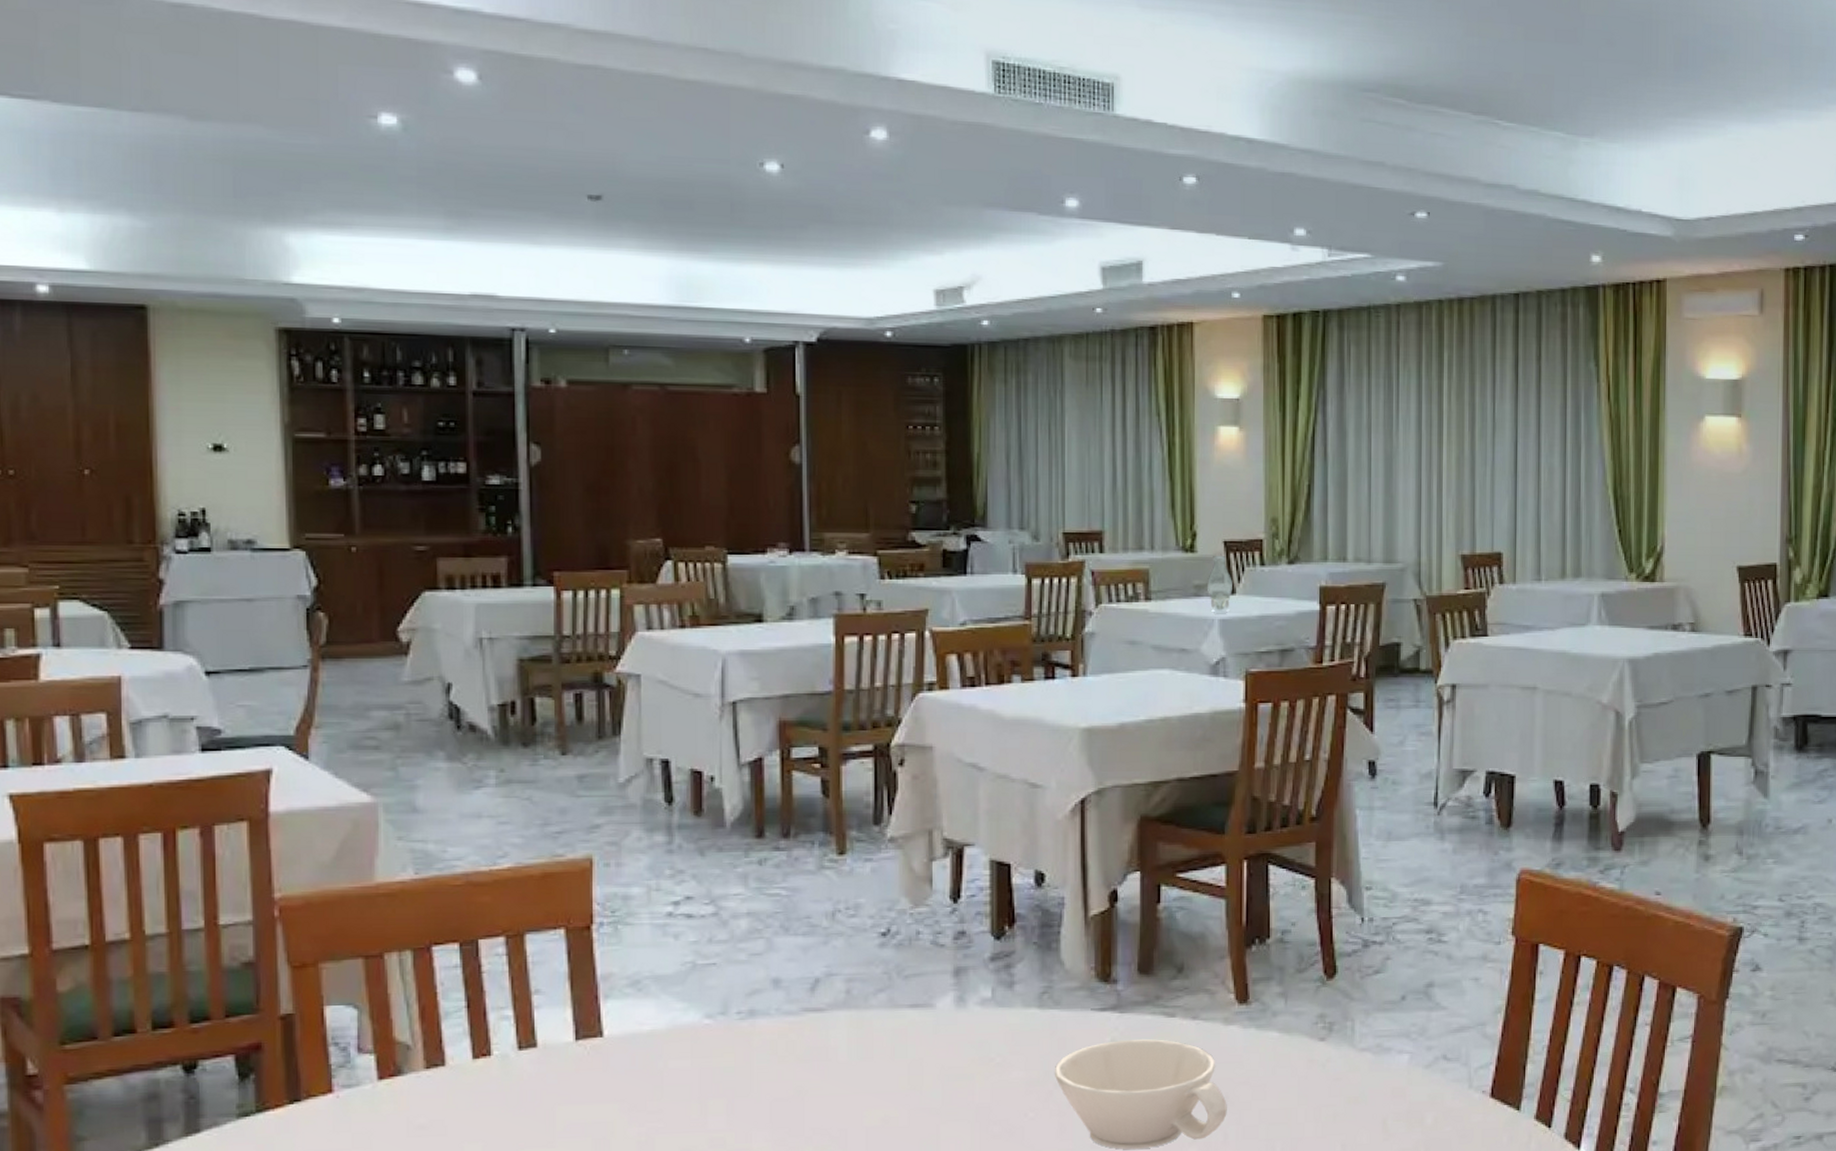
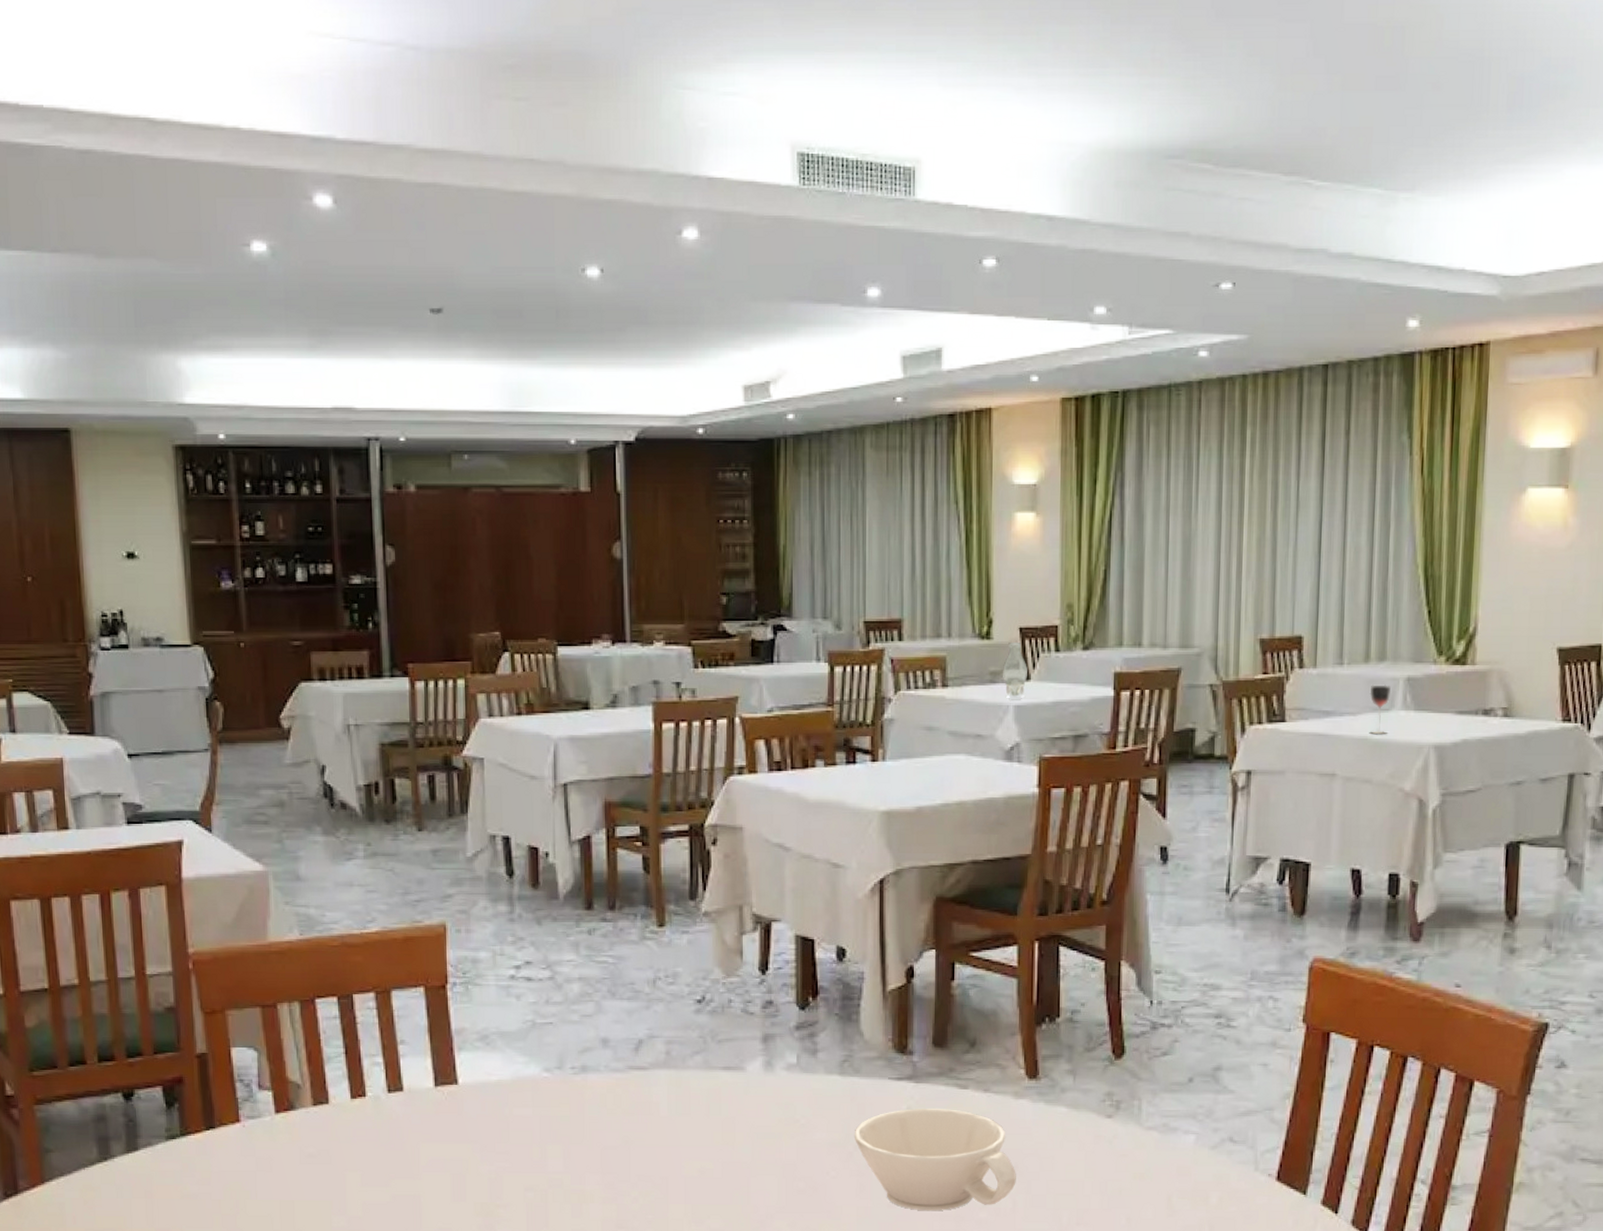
wineglass: none [1566,600,1586,648] -> present [1369,685,1391,734]

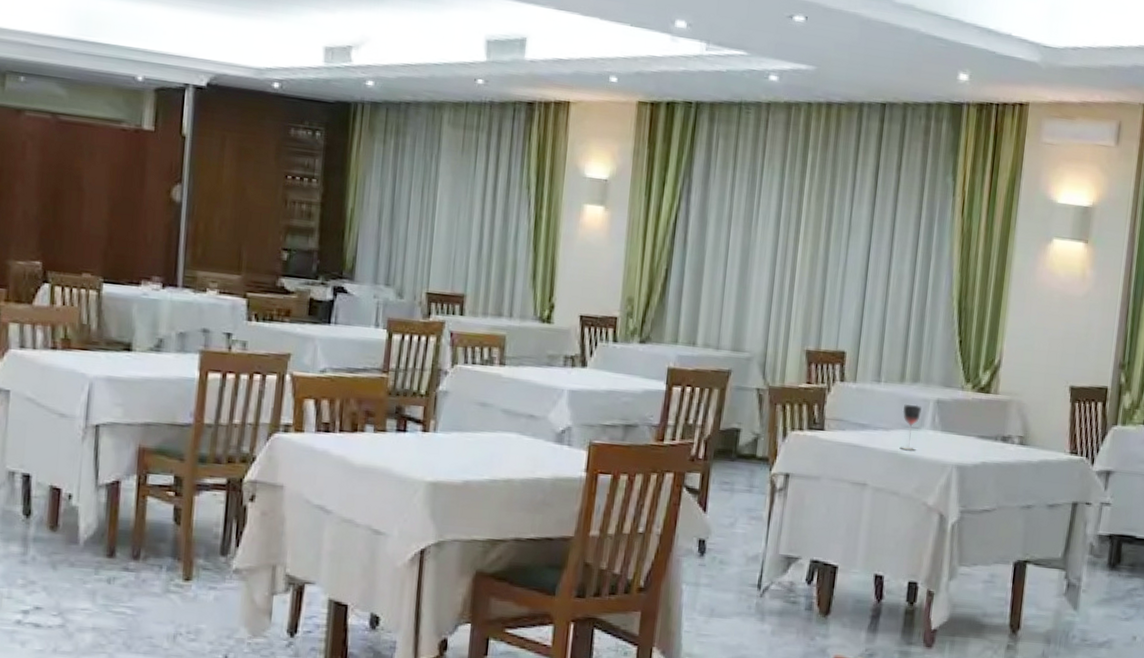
vase: present [1002,643,1027,702] -> none [559,329,585,387]

